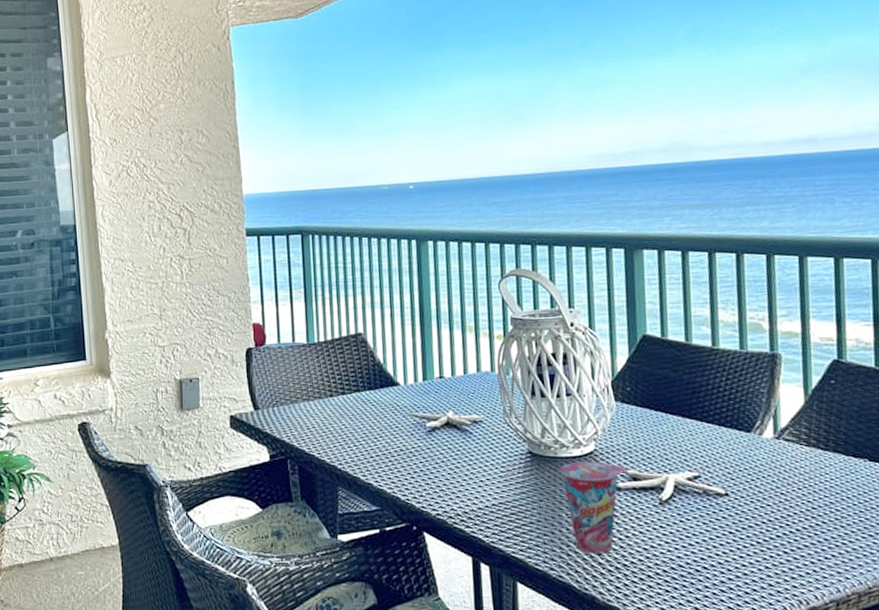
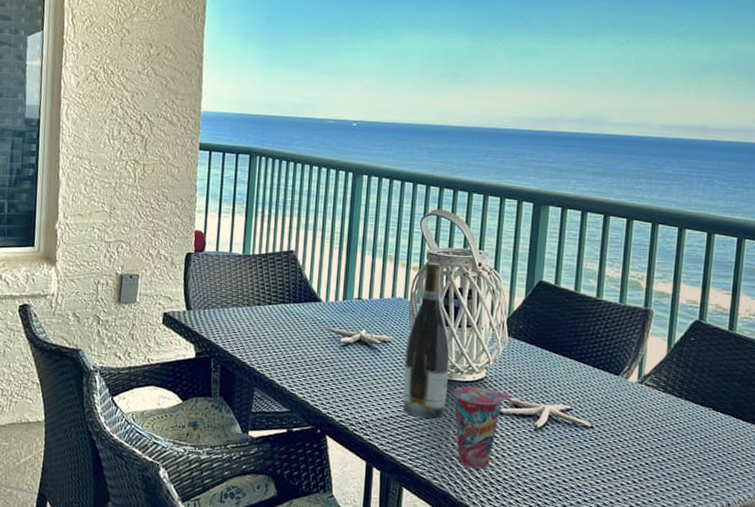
wine bottle: none [500,328,554,503] -> present [403,262,450,419]

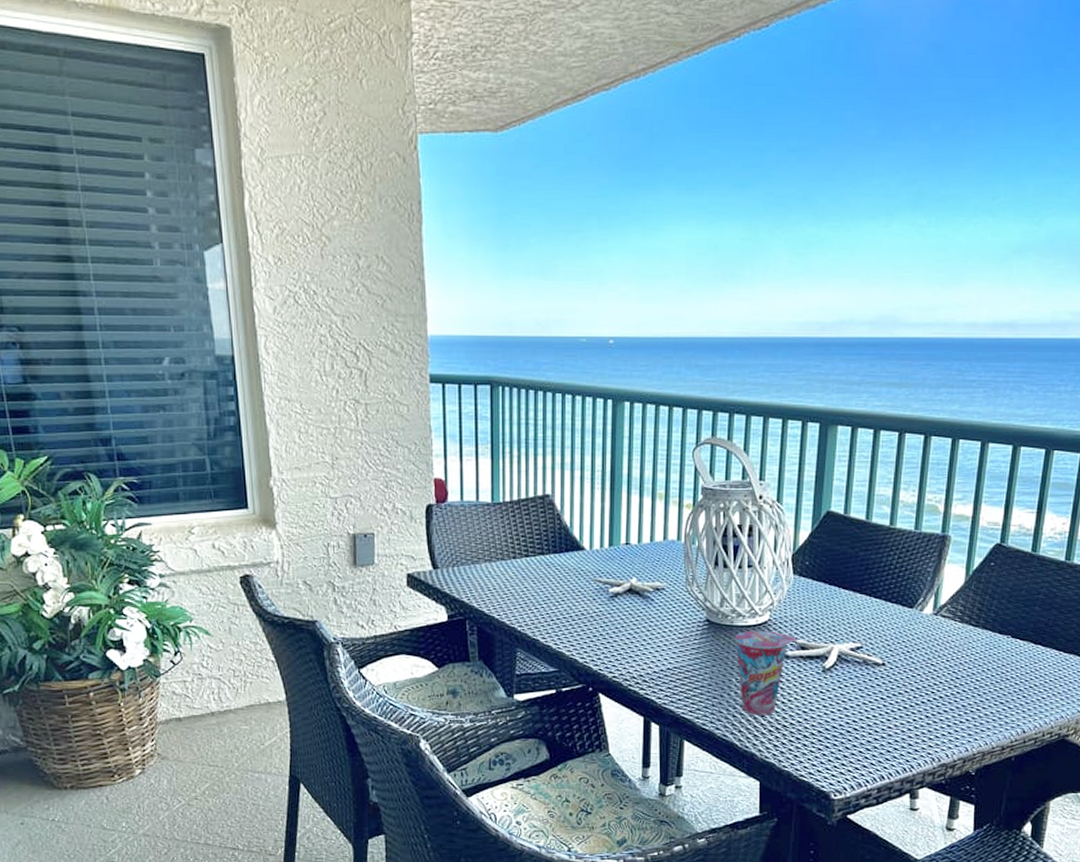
wine bottle: present [403,262,450,419] -> none [680,498,730,667]

